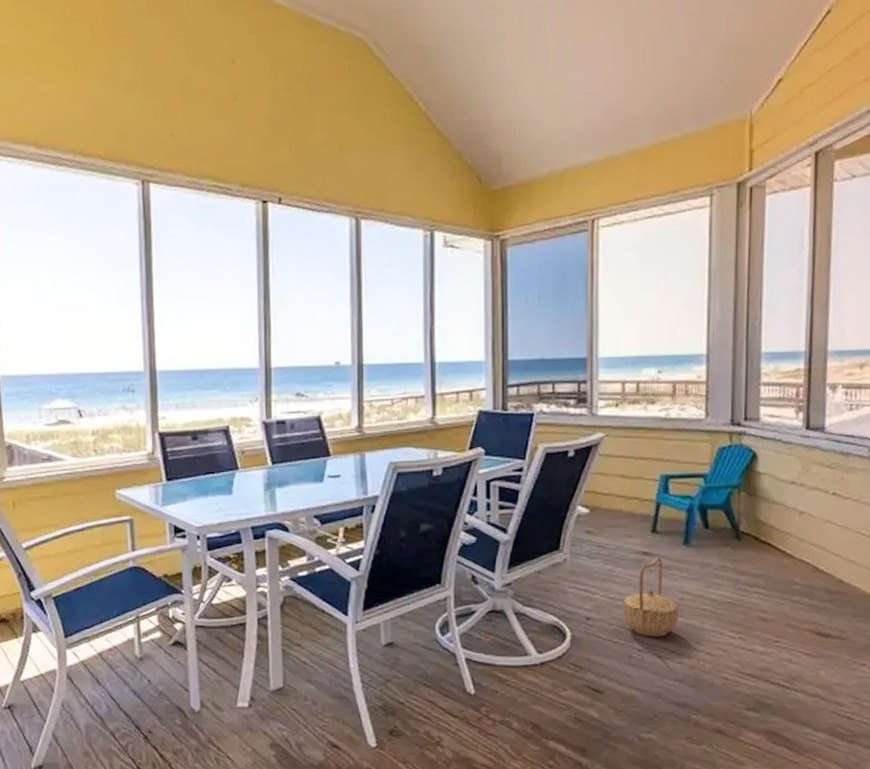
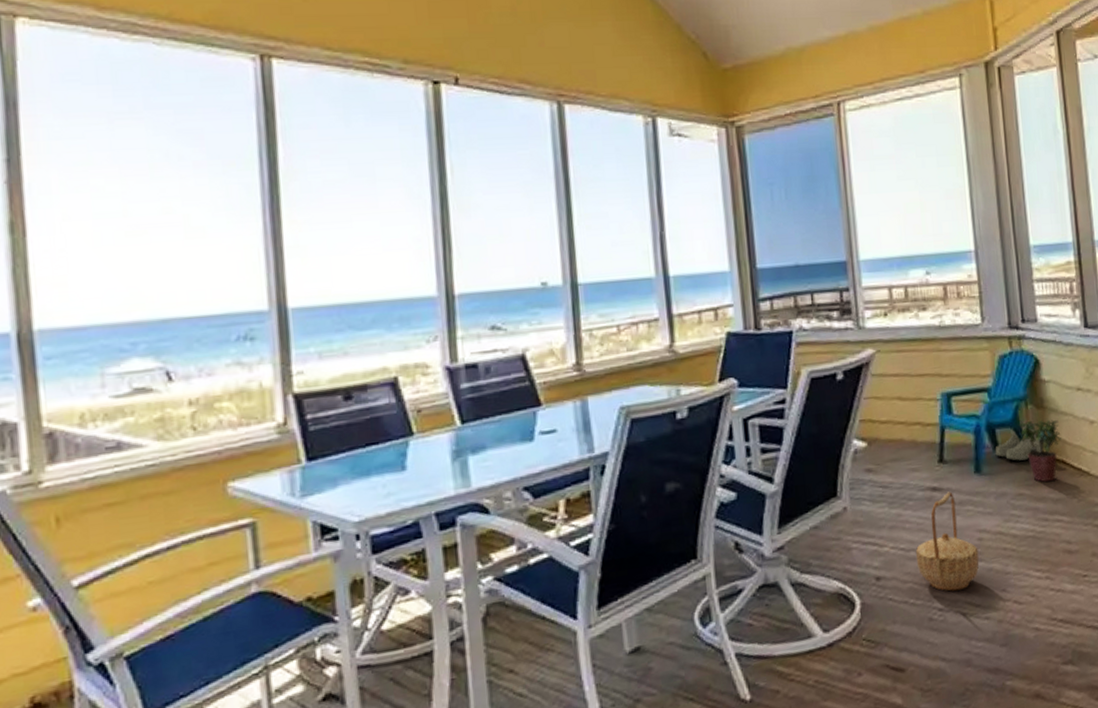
boots: none [704,504,749,539] -> present [995,420,1042,461]
potted plant: none [731,505,770,560] -> present [1020,419,1062,482]

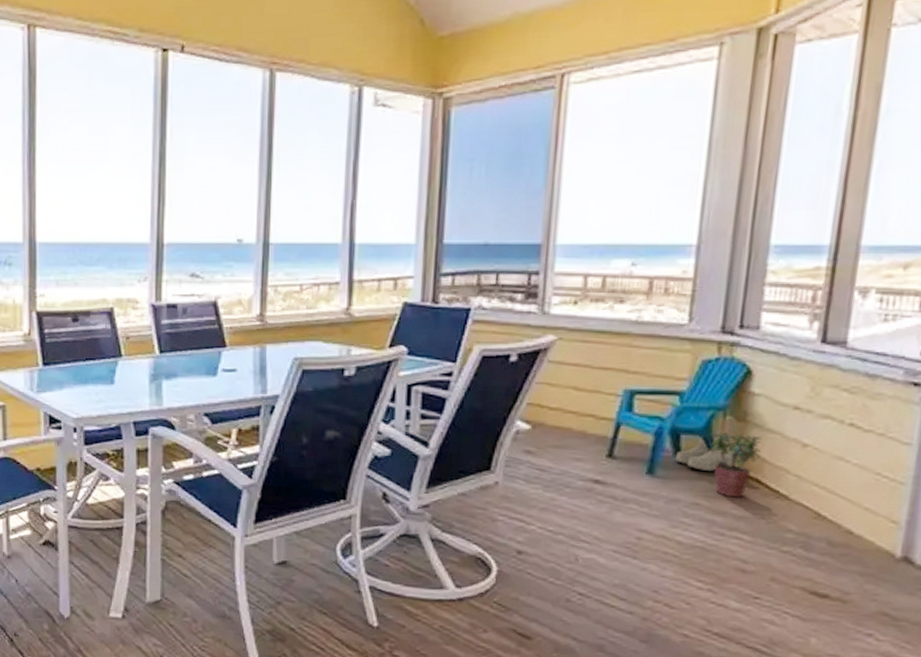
basket: present [915,491,979,592] -> none [563,487,635,581]

